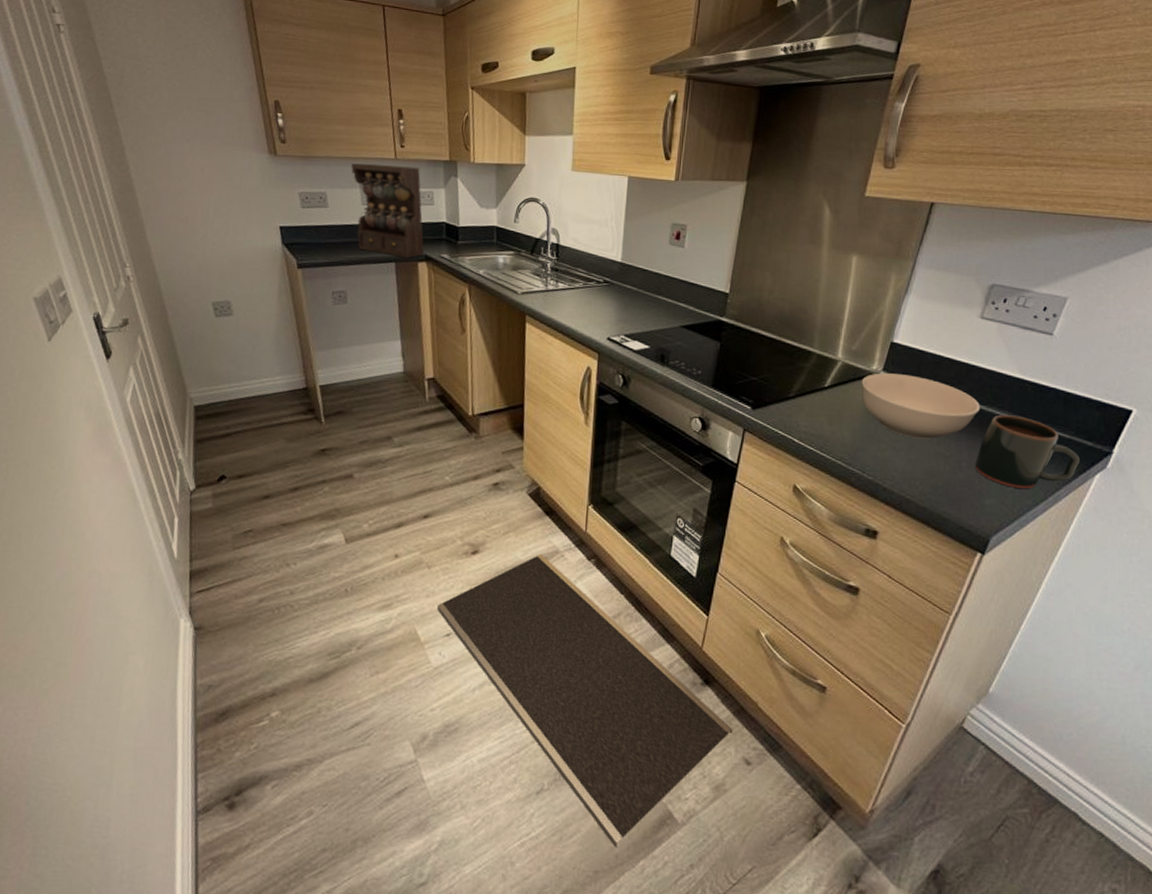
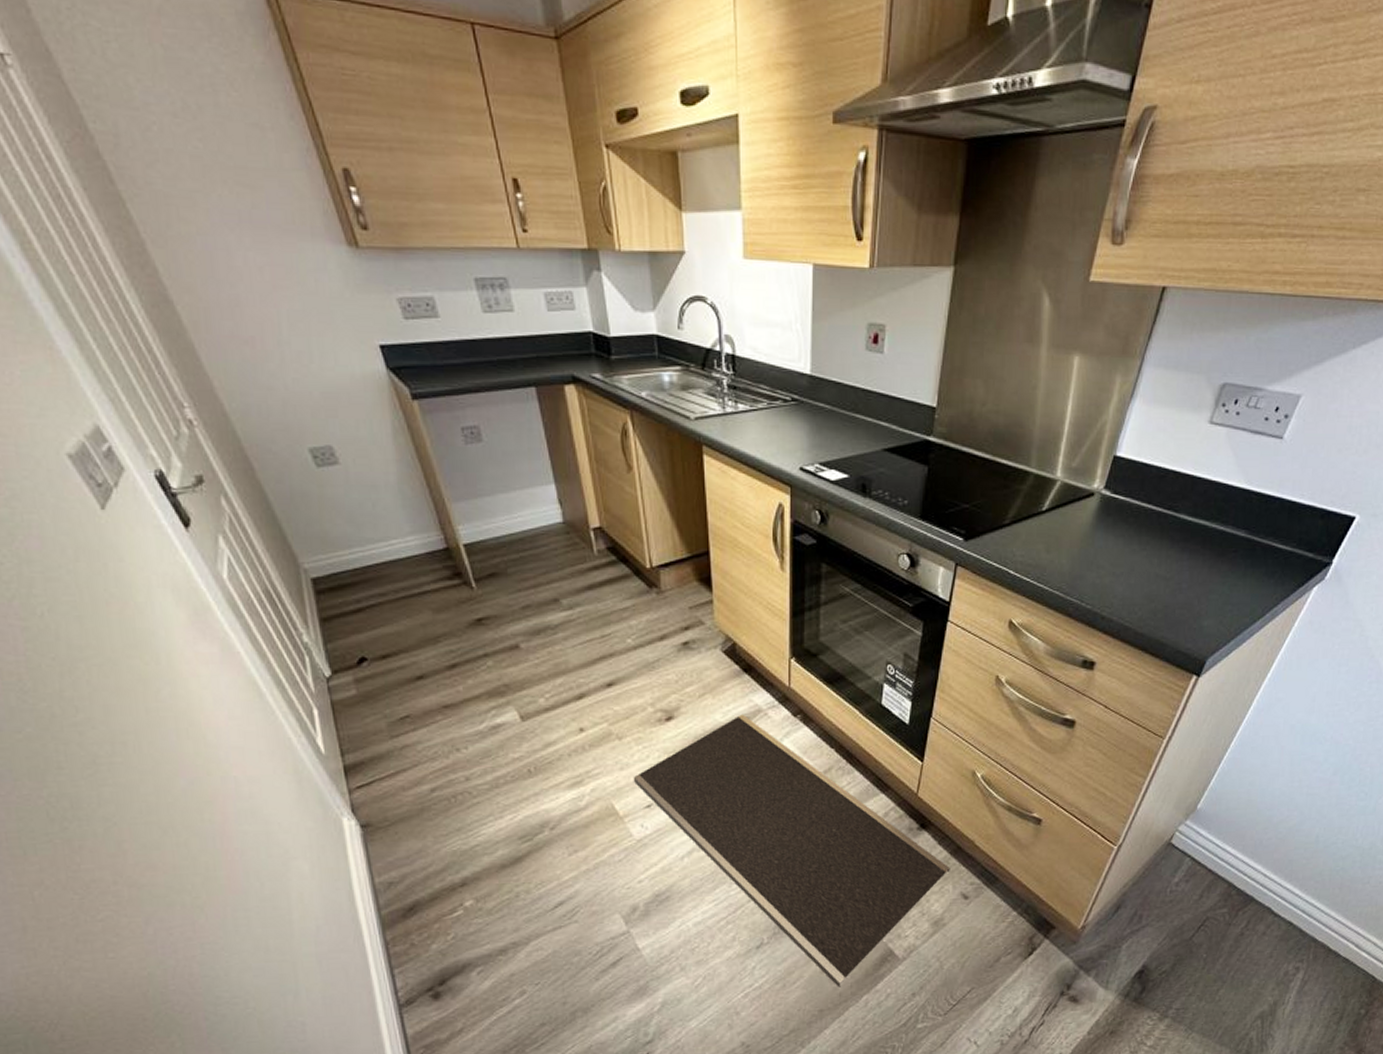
spice rack: present [351,163,424,259] -> none [461,255,570,381]
bowl: present [861,373,981,439] -> none [1081,491,1205,561]
mug: present [975,414,1080,489] -> none [1195,530,1300,606]

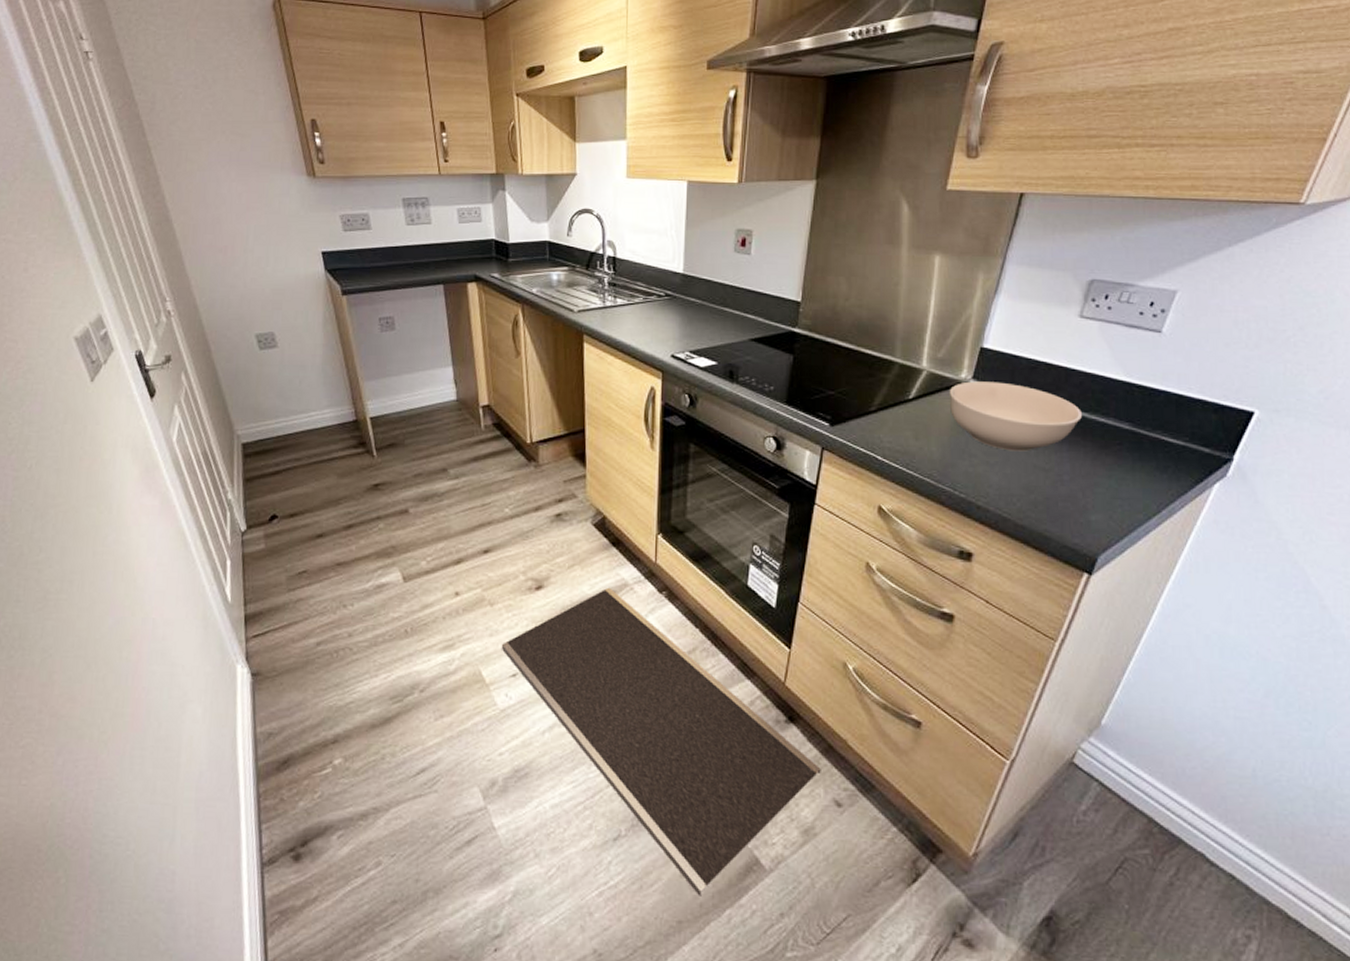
bowl: none [1081,491,1205,561] -> present [949,381,1083,452]

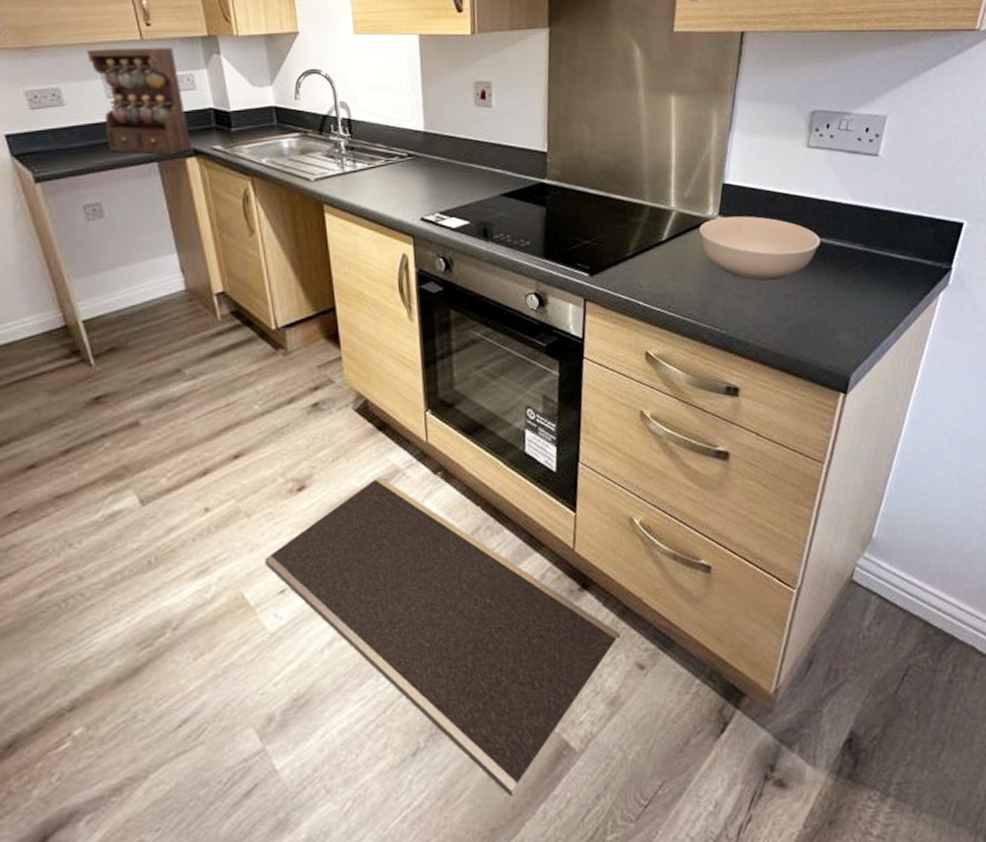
spice rack: none [393,180,473,280] -> present [87,47,191,156]

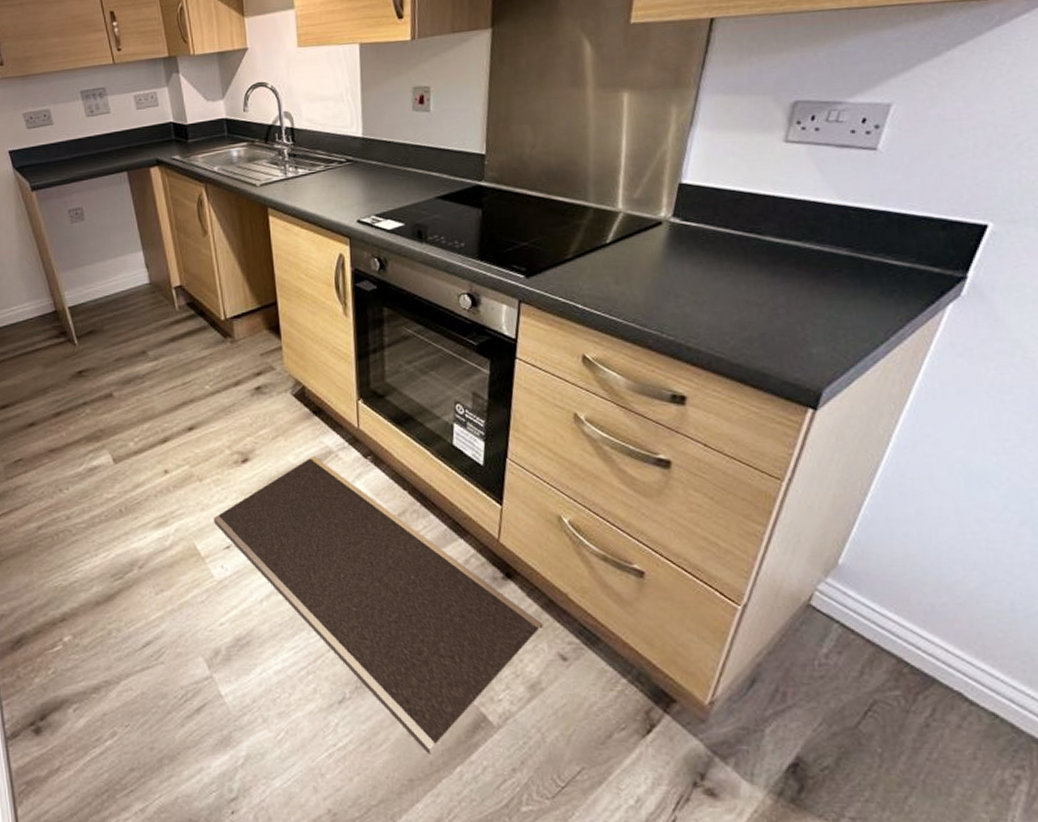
spice rack: present [87,47,191,156] -> none [71,69,155,166]
bowl: present [698,216,821,283] -> none [648,217,796,288]

